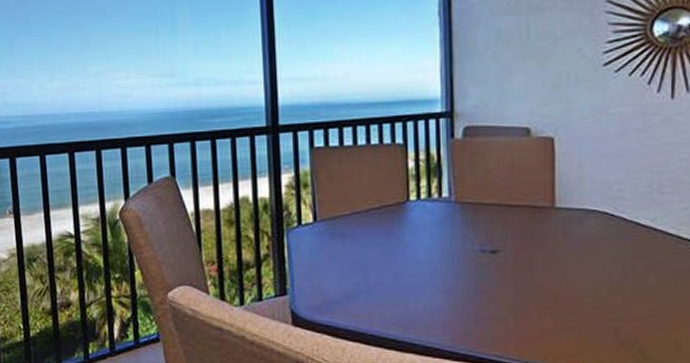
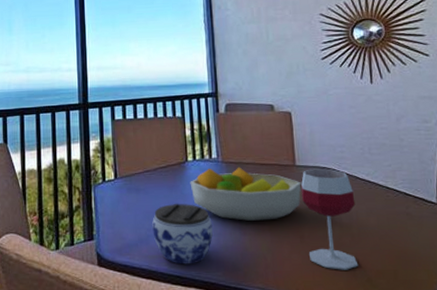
jar: none [361,252,439,326] -> present [152,203,213,265]
fruit bowl: none [411,209,561,277] -> present [190,167,302,222]
wineglass: none [559,211,633,338] -> present [301,168,359,270]

